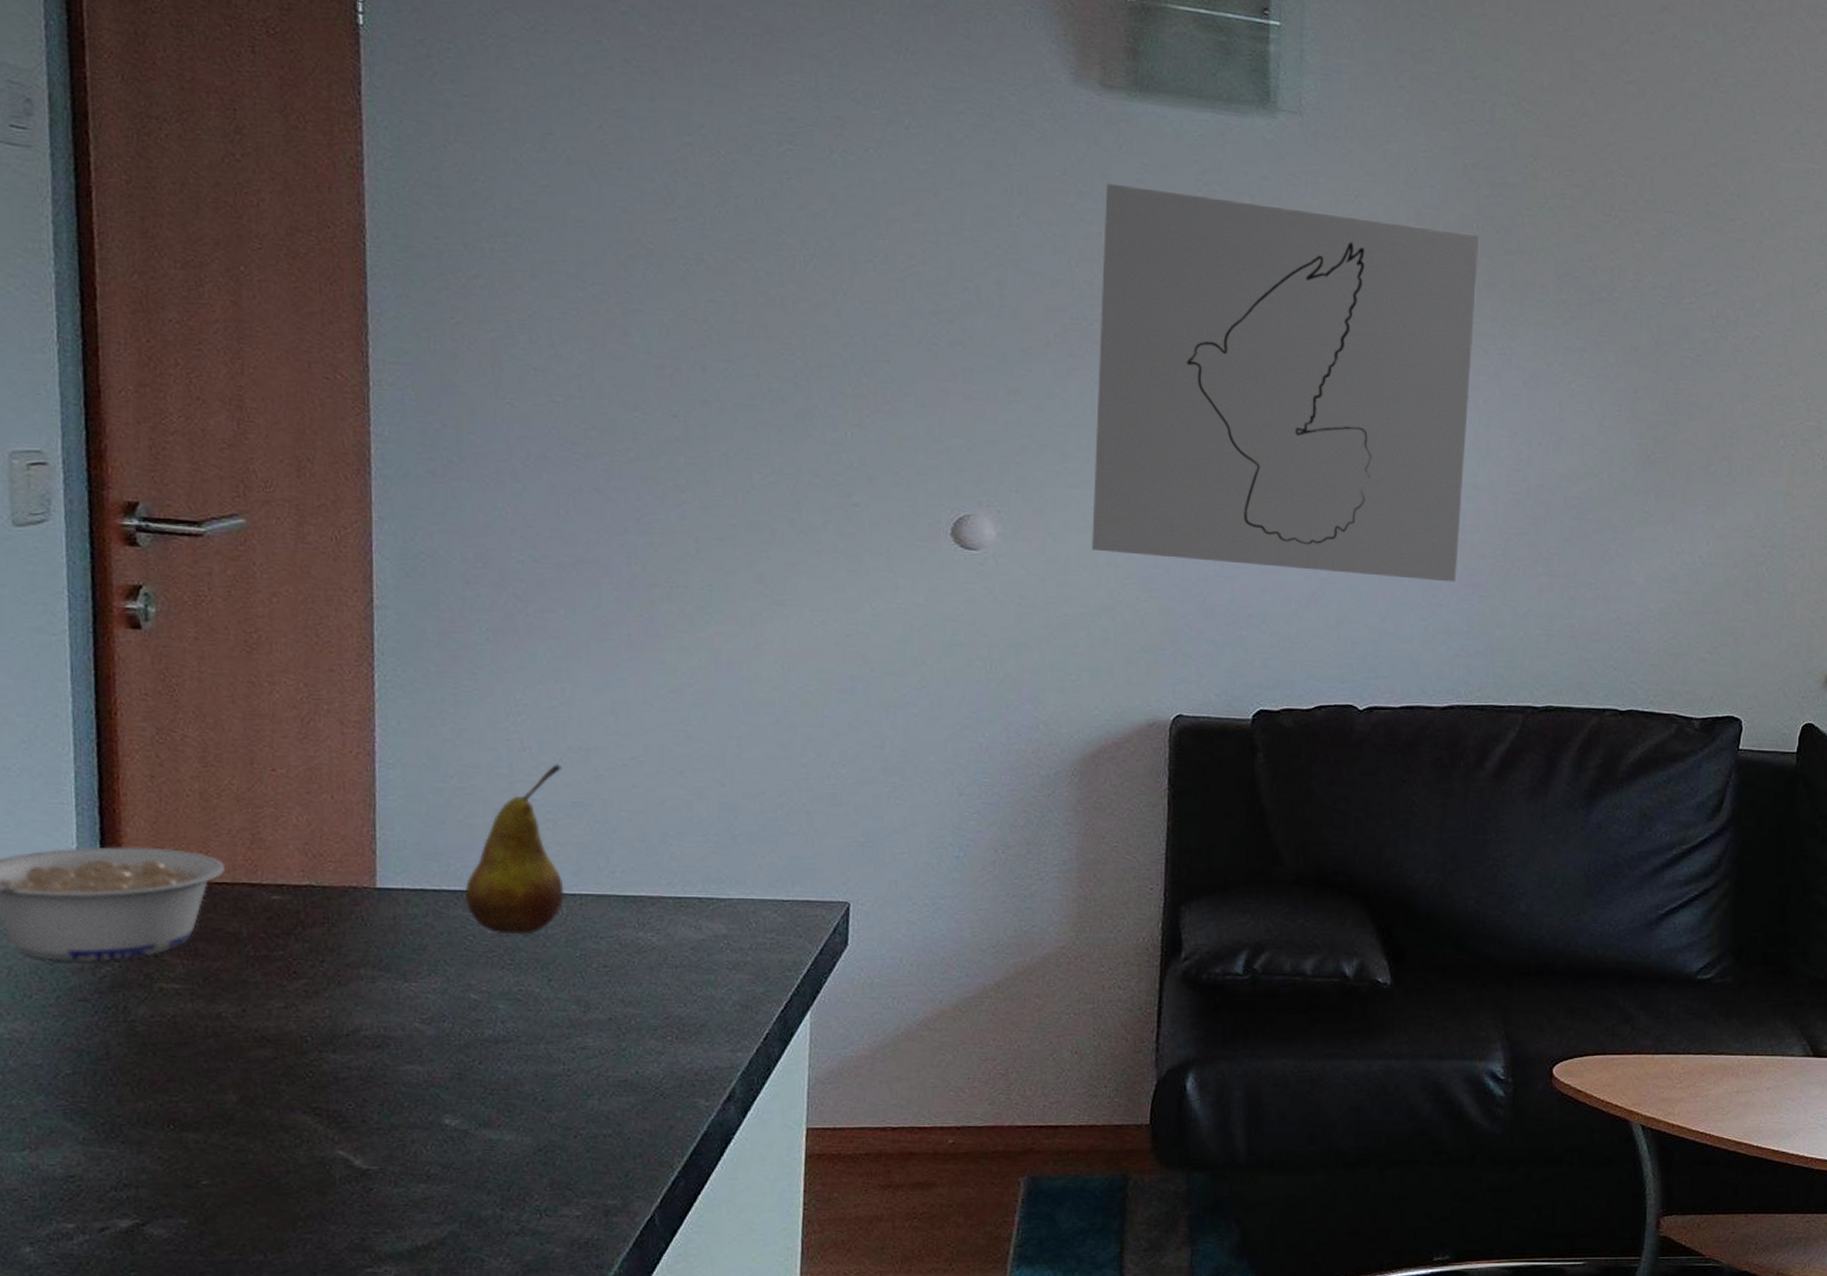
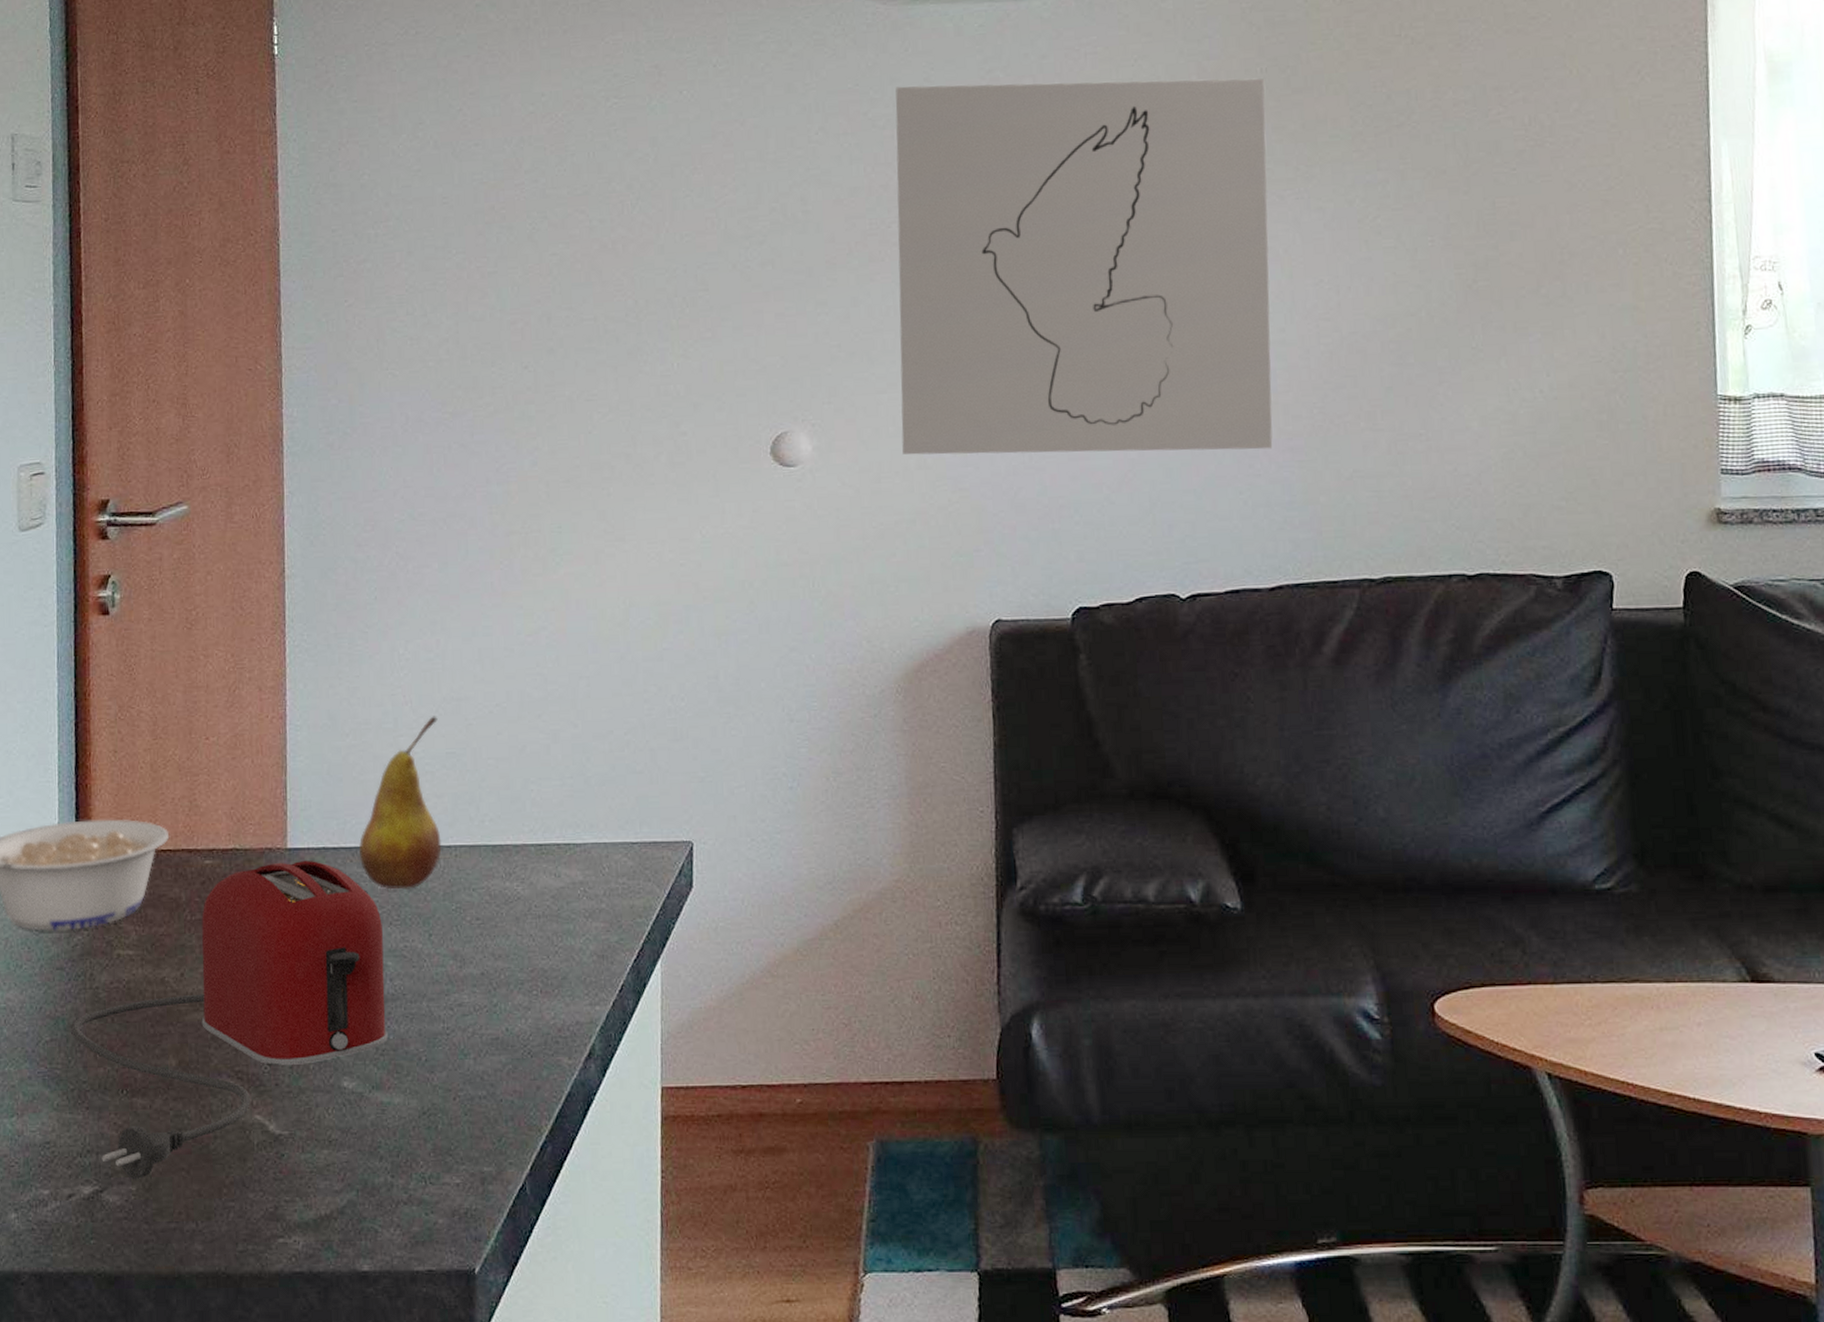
toaster: none [98,900,498,1214] -> present [70,860,388,1180]

